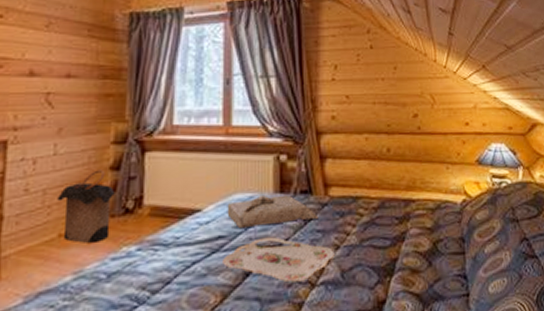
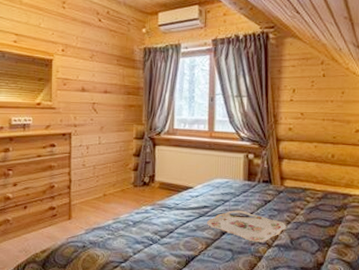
laundry hamper: present [57,169,115,243] -> none [102,155,137,202]
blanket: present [227,194,319,229] -> none [210,181,276,203]

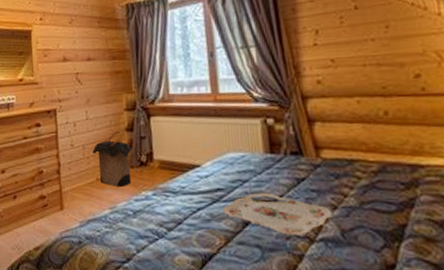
laundry hamper: none [102,155,137,202] -> present [93,130,132,186]

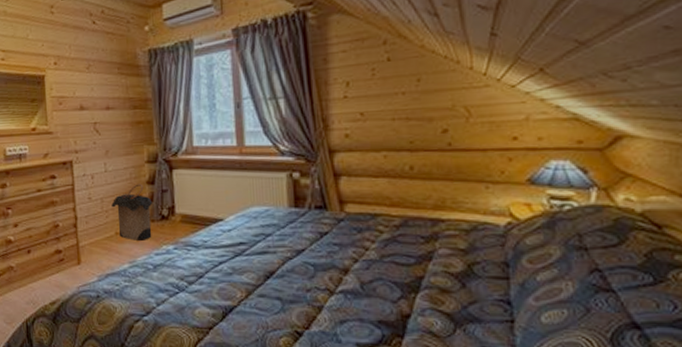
serving tray: present [223,193,333,236] -> none [245,246,353,288]

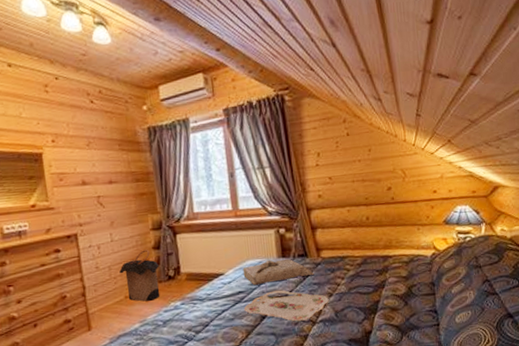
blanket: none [245,208,335,238] -> present [242,258,314,286]
serving tray: none [245,246,353,288] -> present [244,290,329,321]

